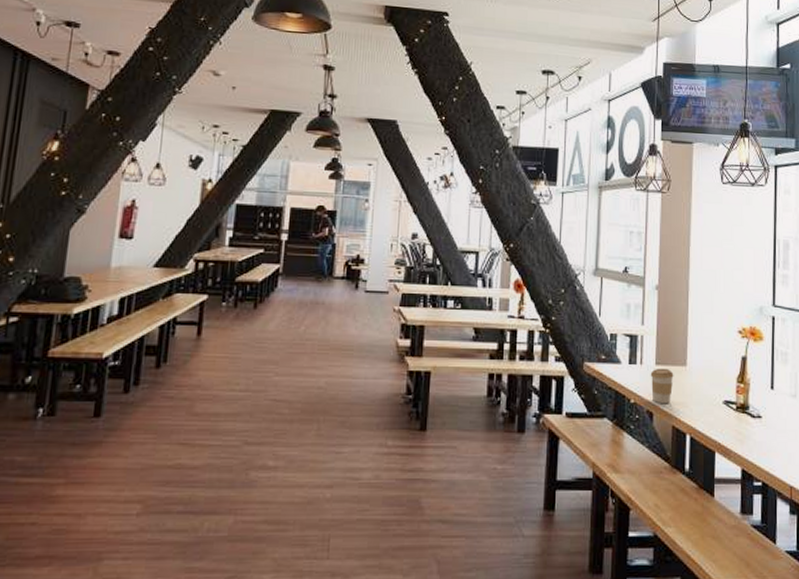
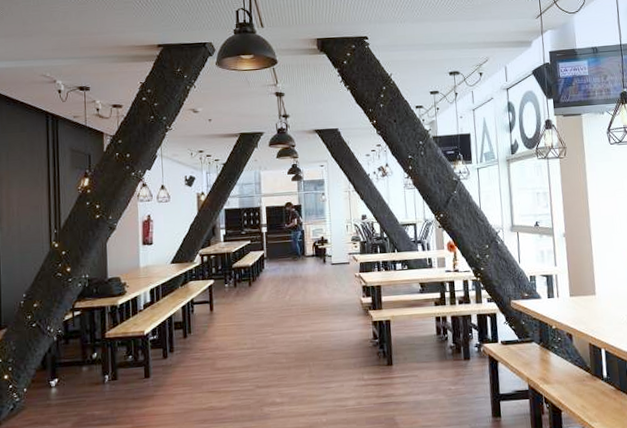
coffee cup: present [650,368,674,404] -> none [566,298,586,327]

